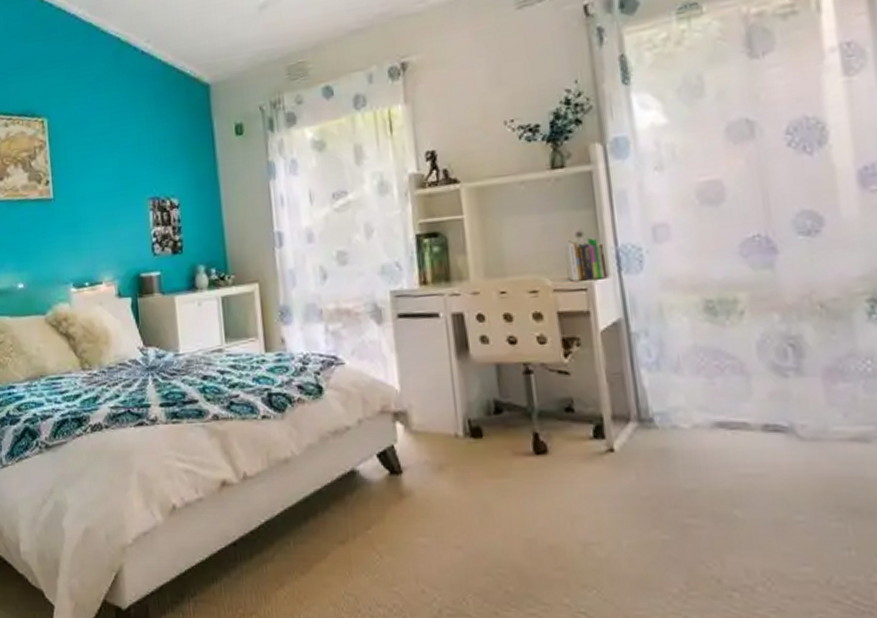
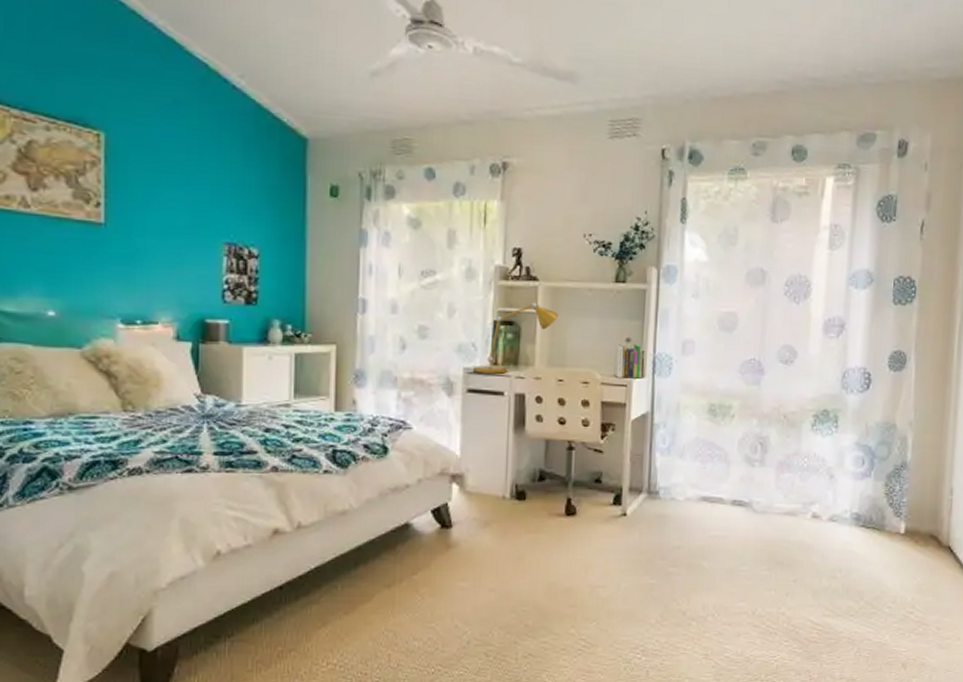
desk lamp: none [401,207,488,297] -> present [473,302,558,375]

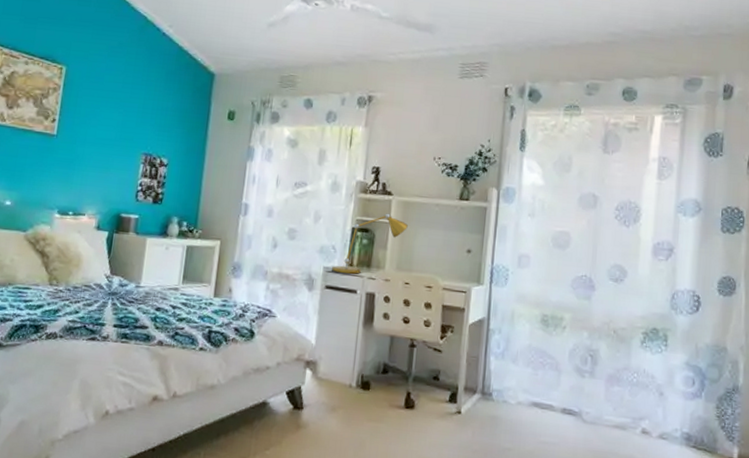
books: present [614,343,645,379] -> none [455,254,484,287]

